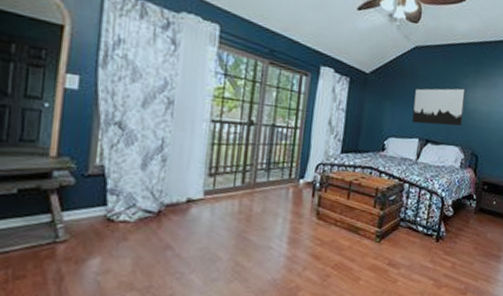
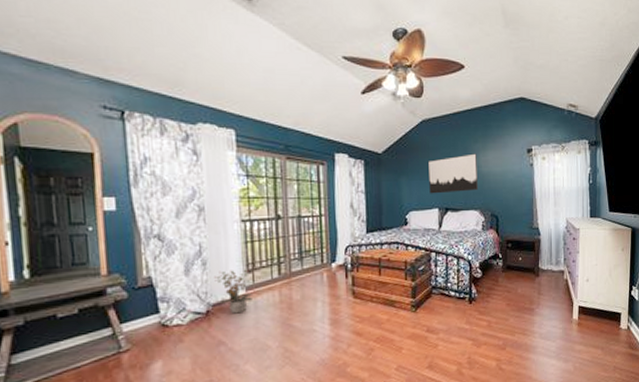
potted plant: none [172,170,212,218] -> present [214,269,254,314]

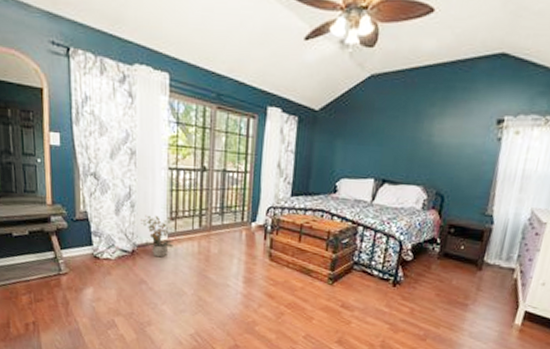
wall art: present [428,153,478,194] -> none [366,119,431,164]

